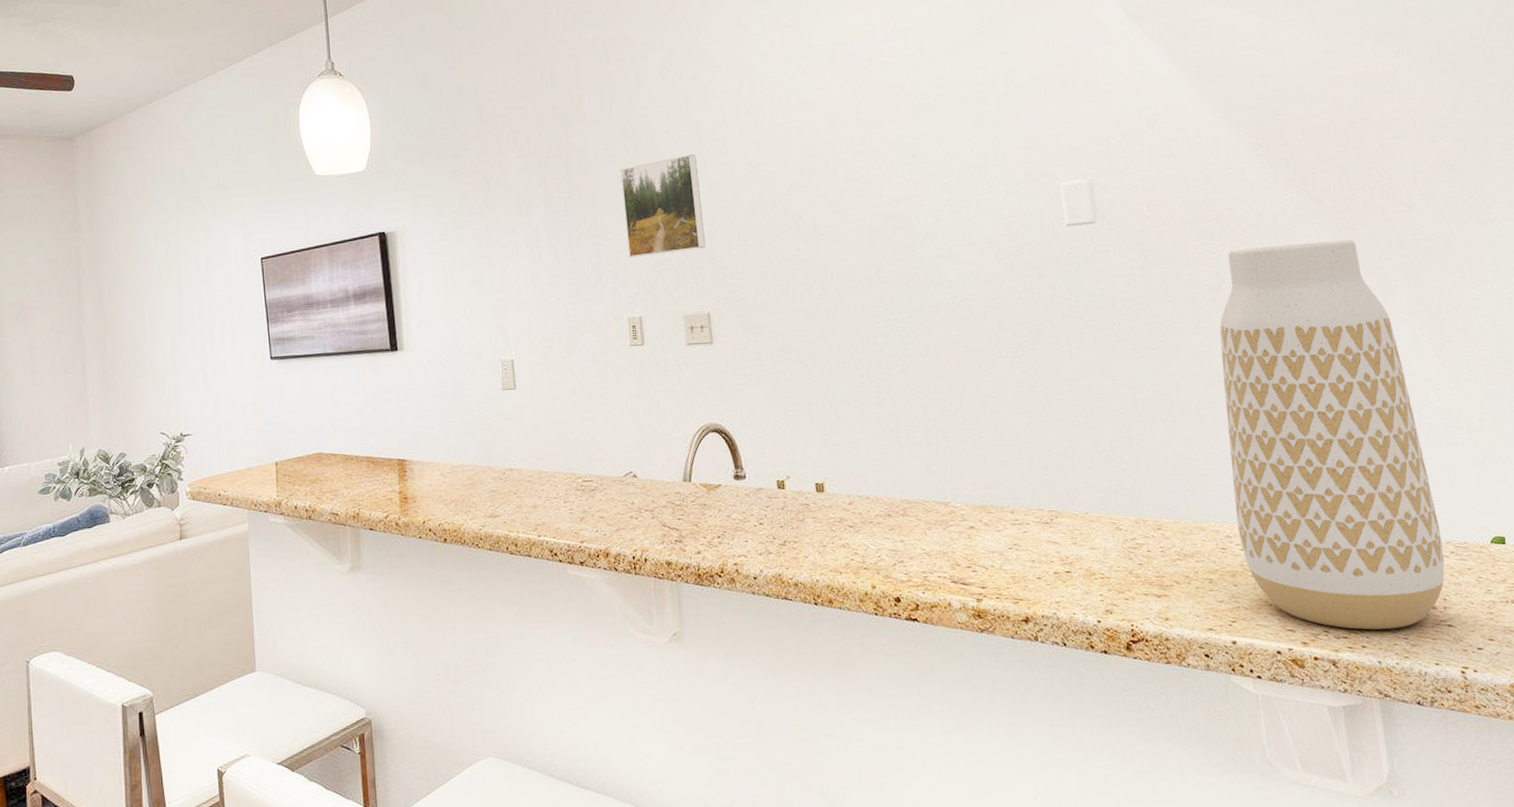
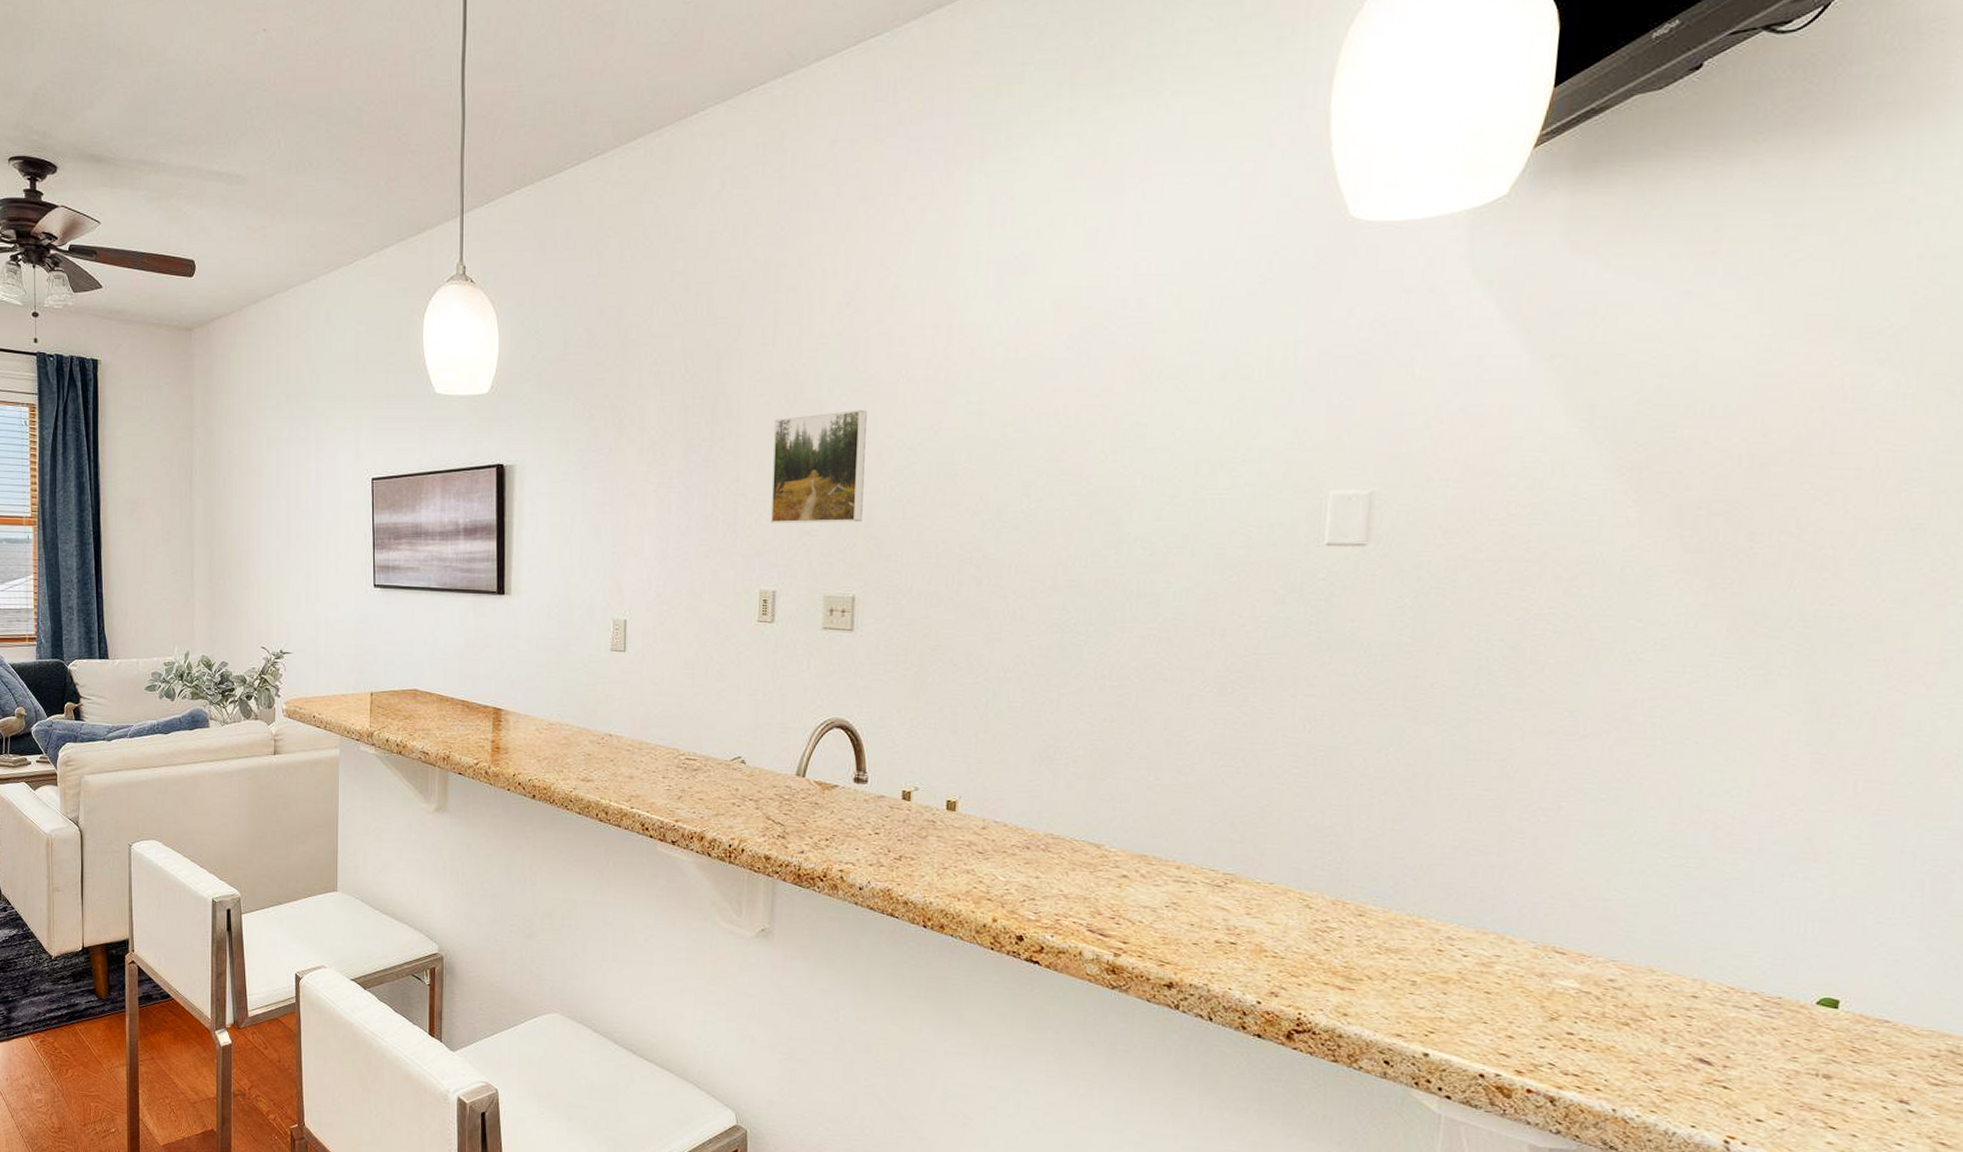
vase: present [1219,240,1445,630] -> none [1464,601,1758,1079]

